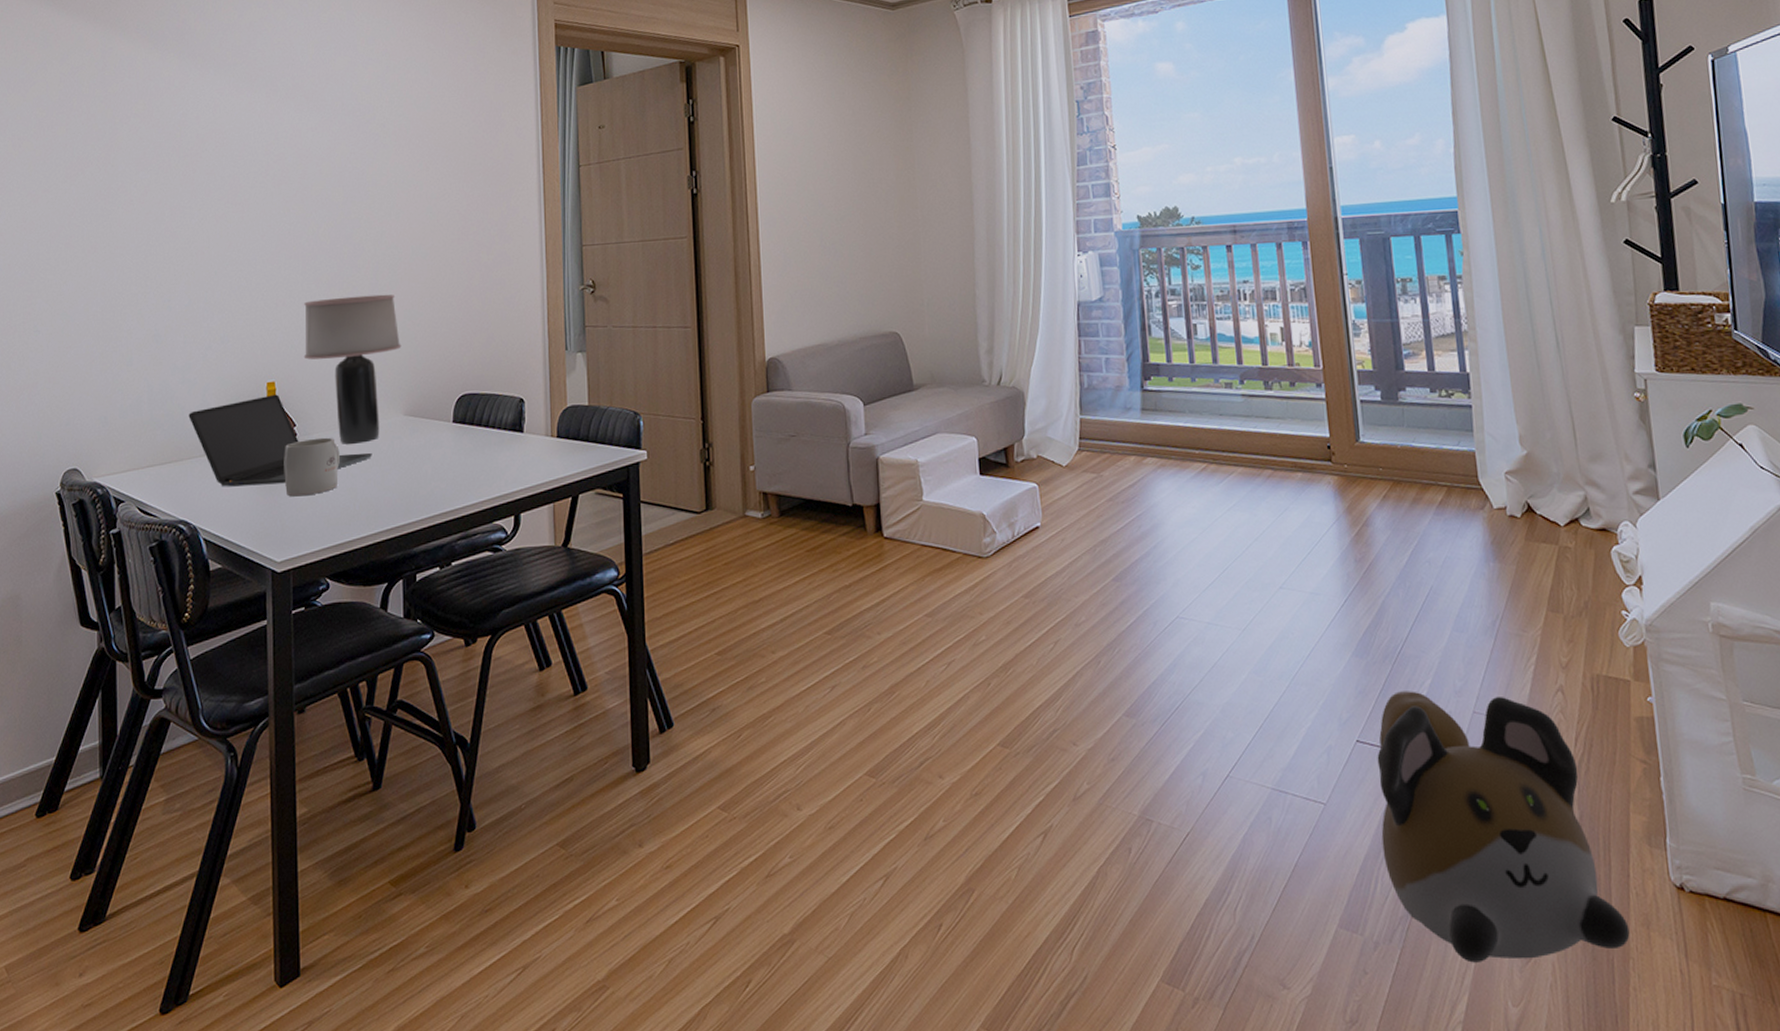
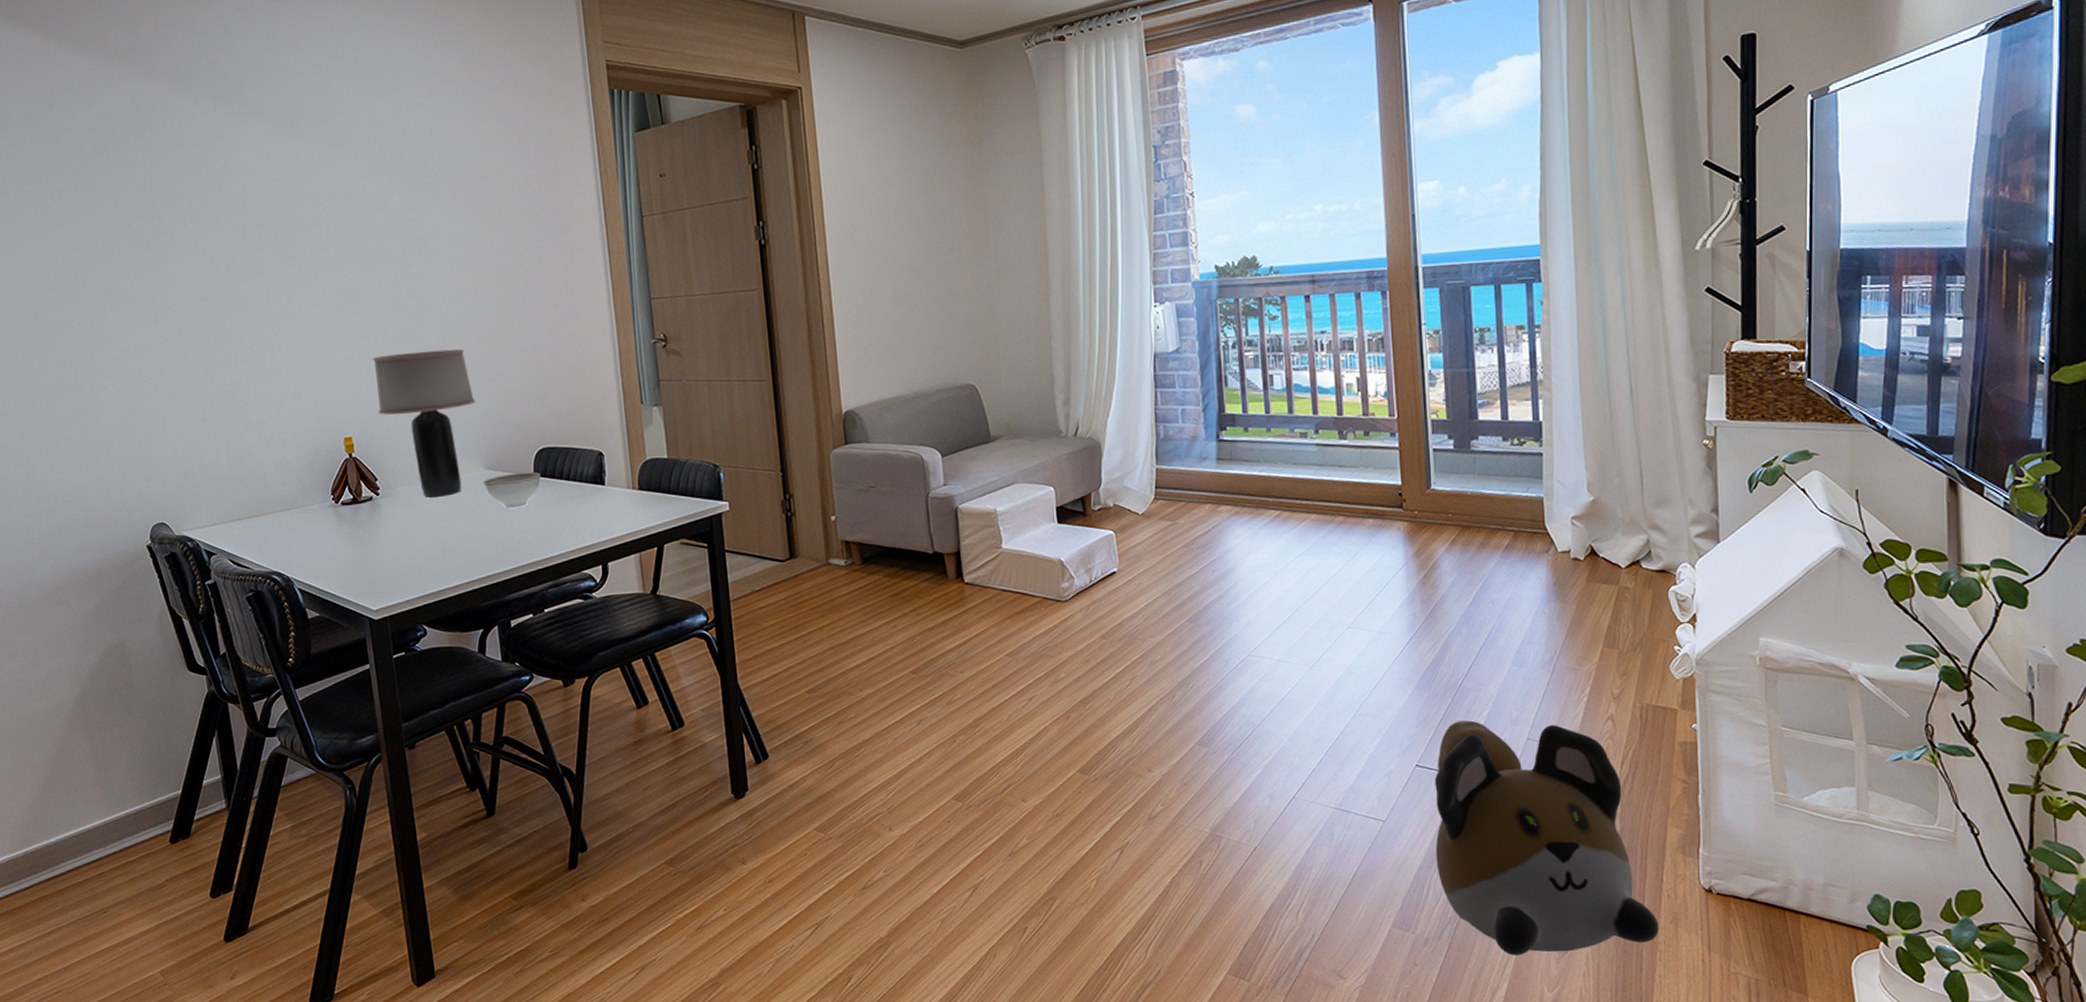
laptop: present [188,394,372,486] -> none [269,449,457,539]
mug: present [284,437,340,497] -> none [368,491,425,549]
bowl: none [400,418,460,456] -> present [482,471,541,508]

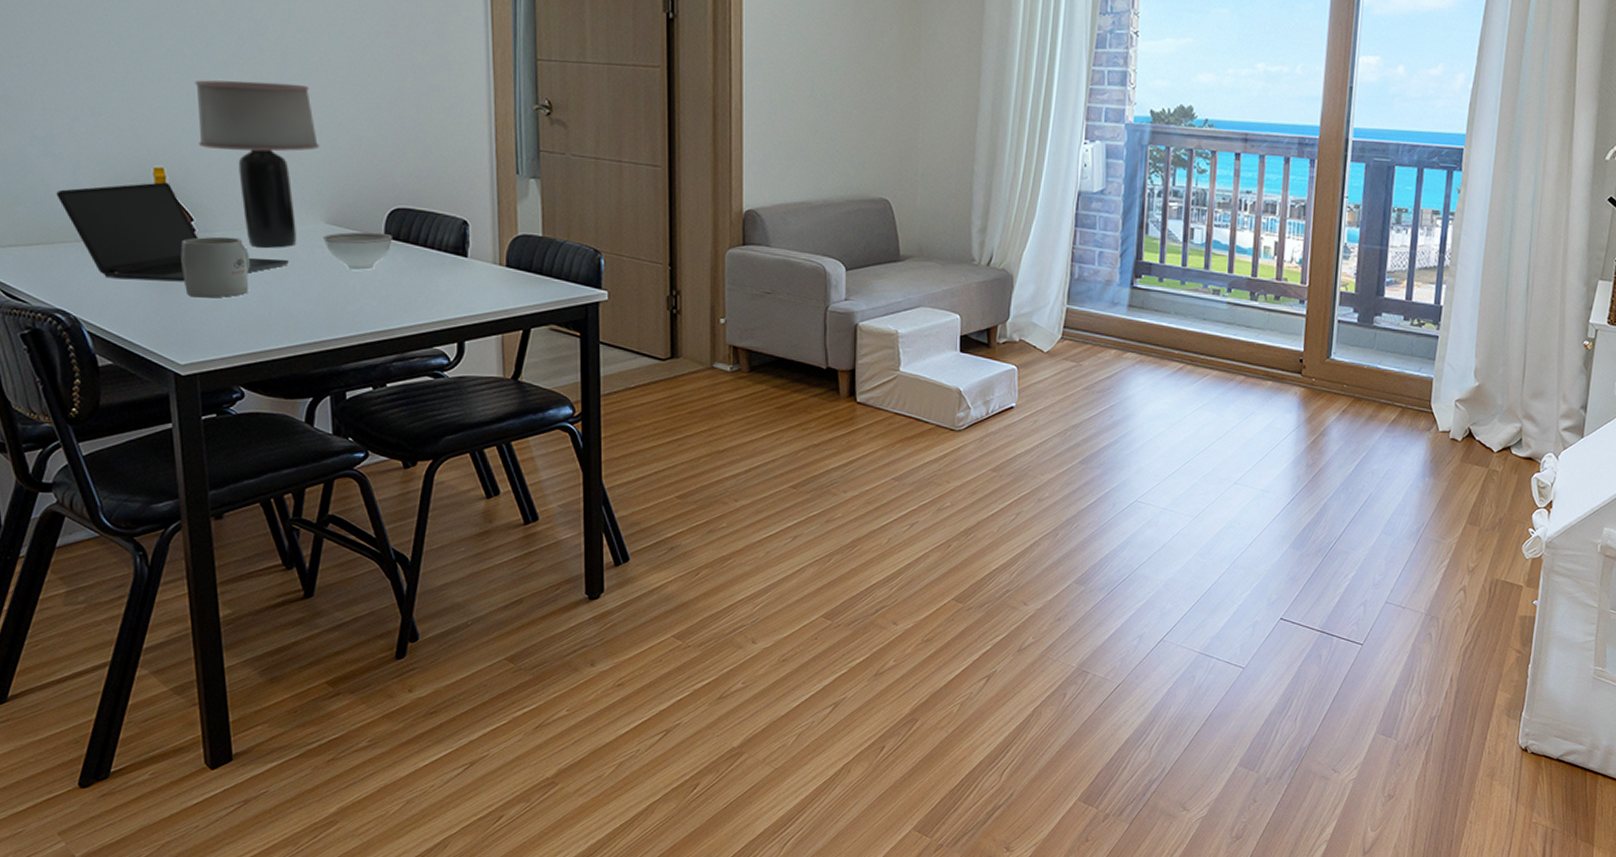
laptop: none [269,449,457,539] -> present [56,182,289,282]
mug: none [368,491,425,549] -> present [180,236,250,298]
plush toy: present [1434,720,1659,956] -> none [1286,580,1477,798]

